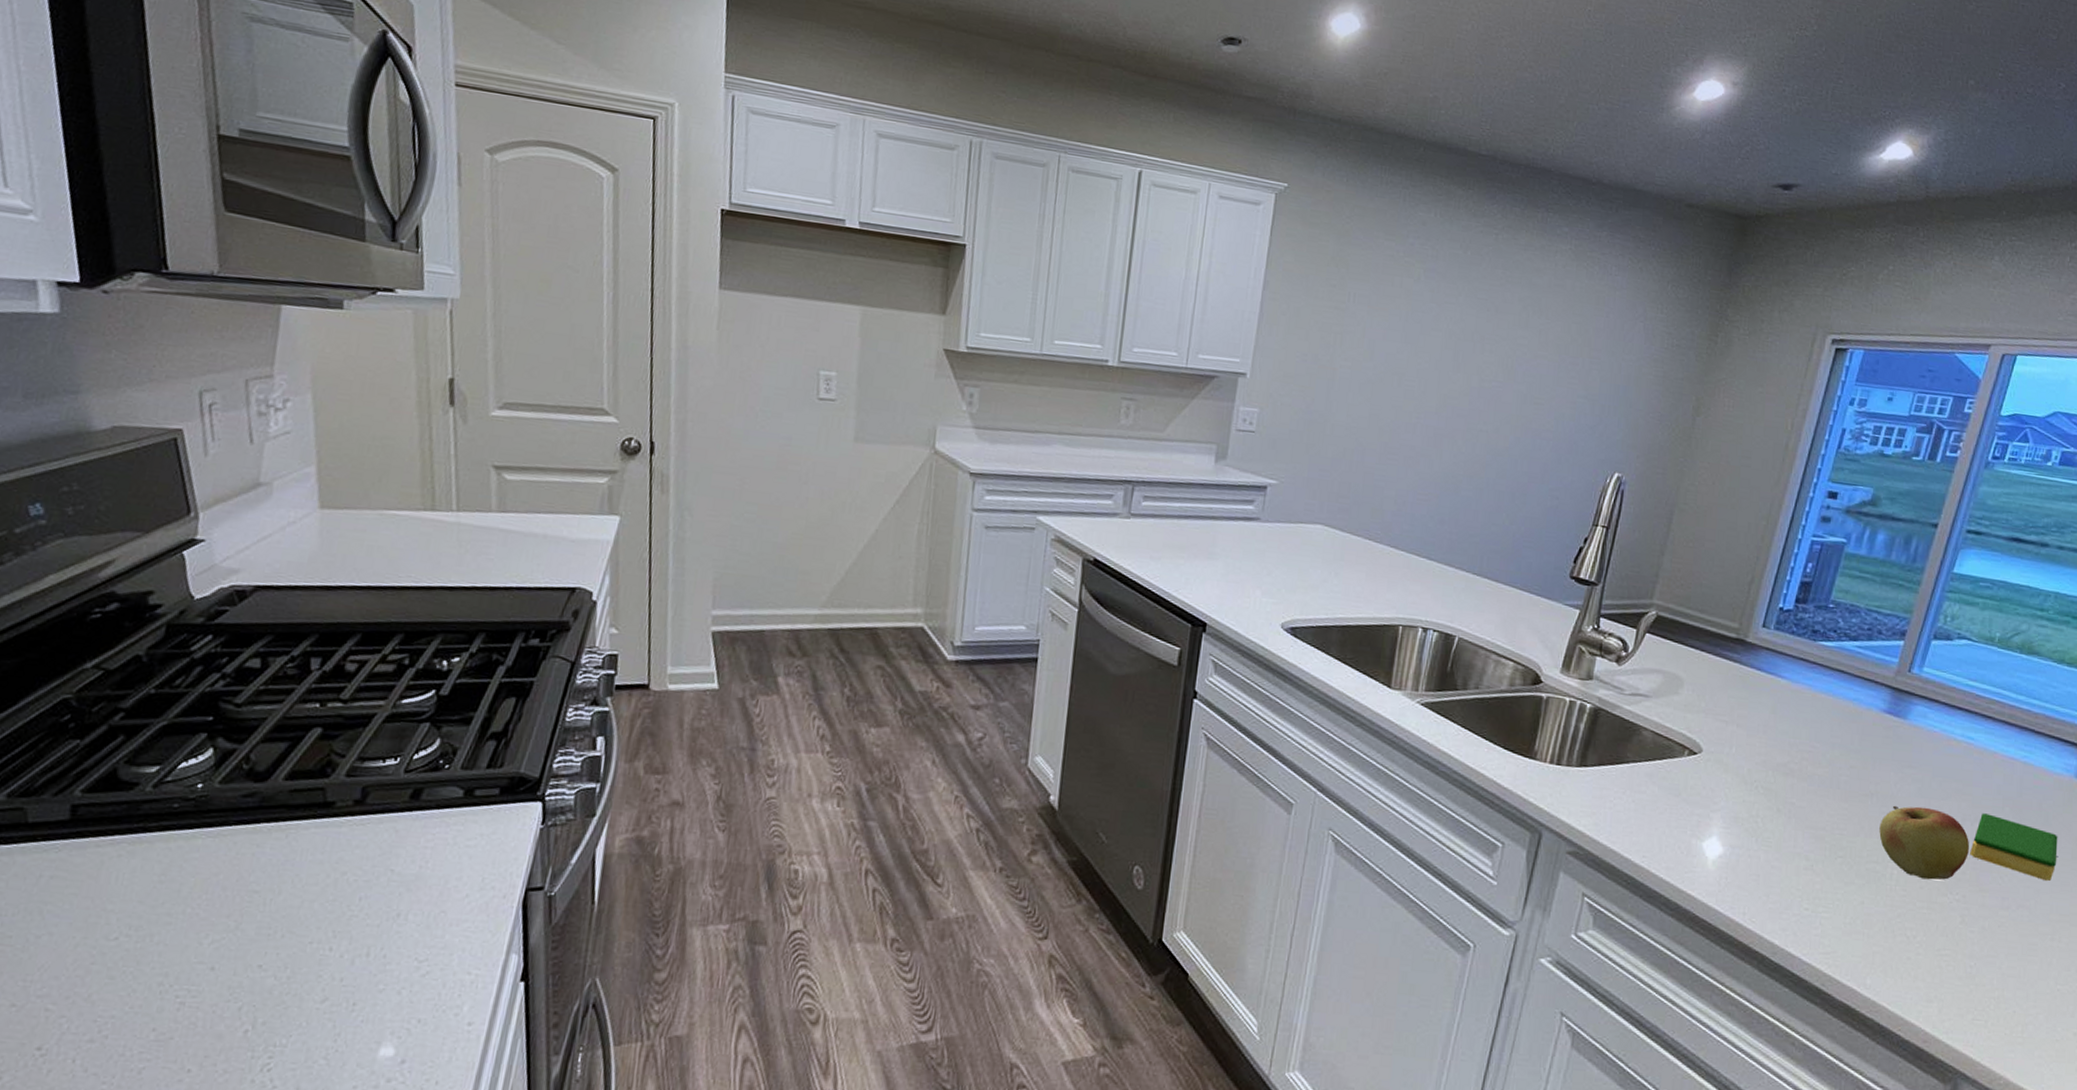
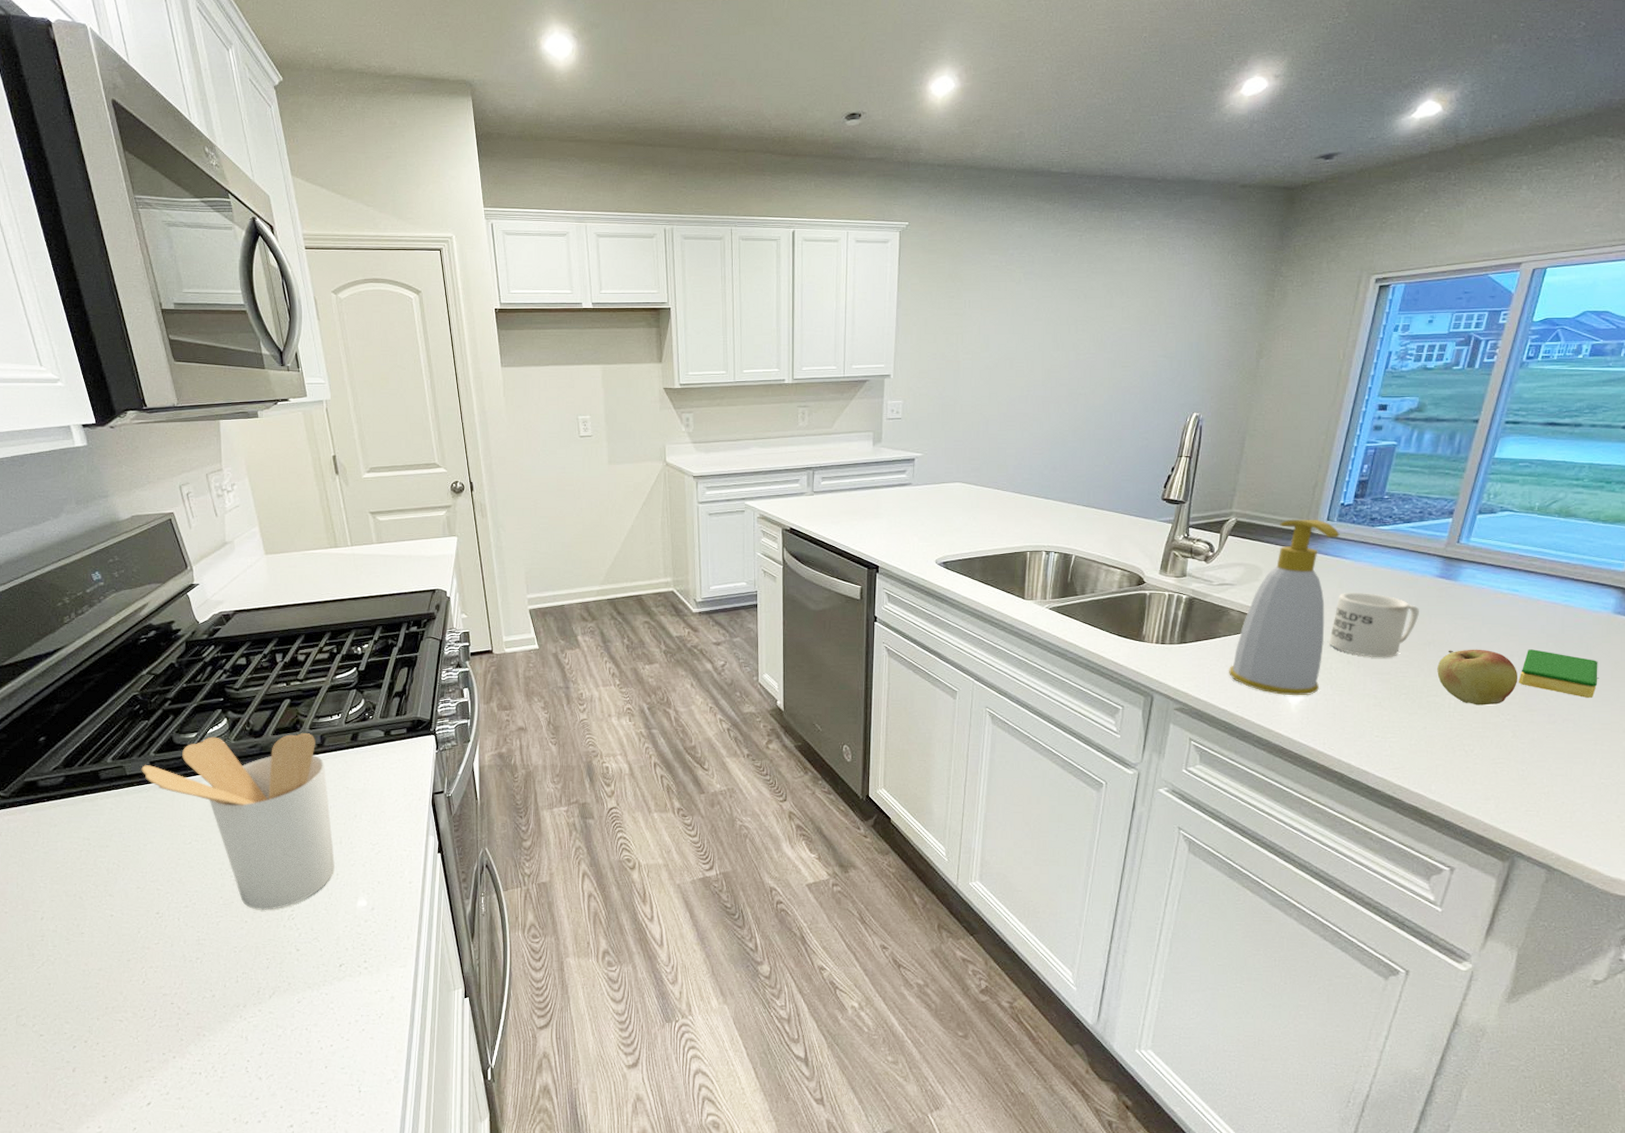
utensil holder: none [54,773,362,1055] -> present [141,732,335,910]
soap bottle: none [1636,620,1776,849] -> present [1229,519,1340,696]
mug: none [1756,720,1862,809] -> present [1328,593,1419,658]

